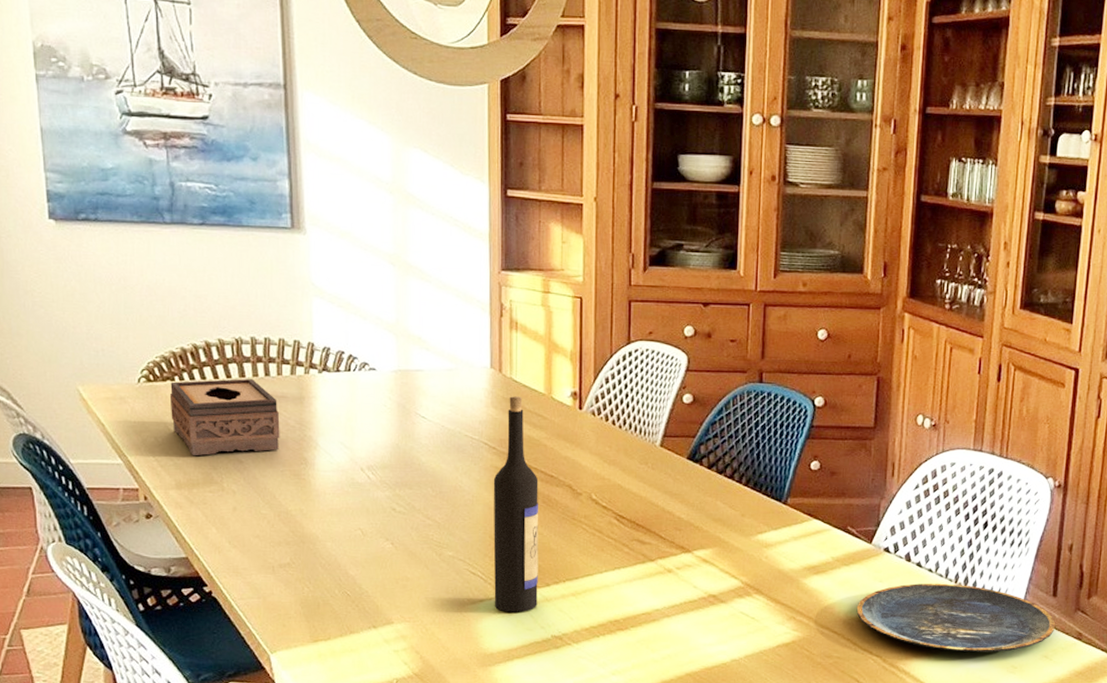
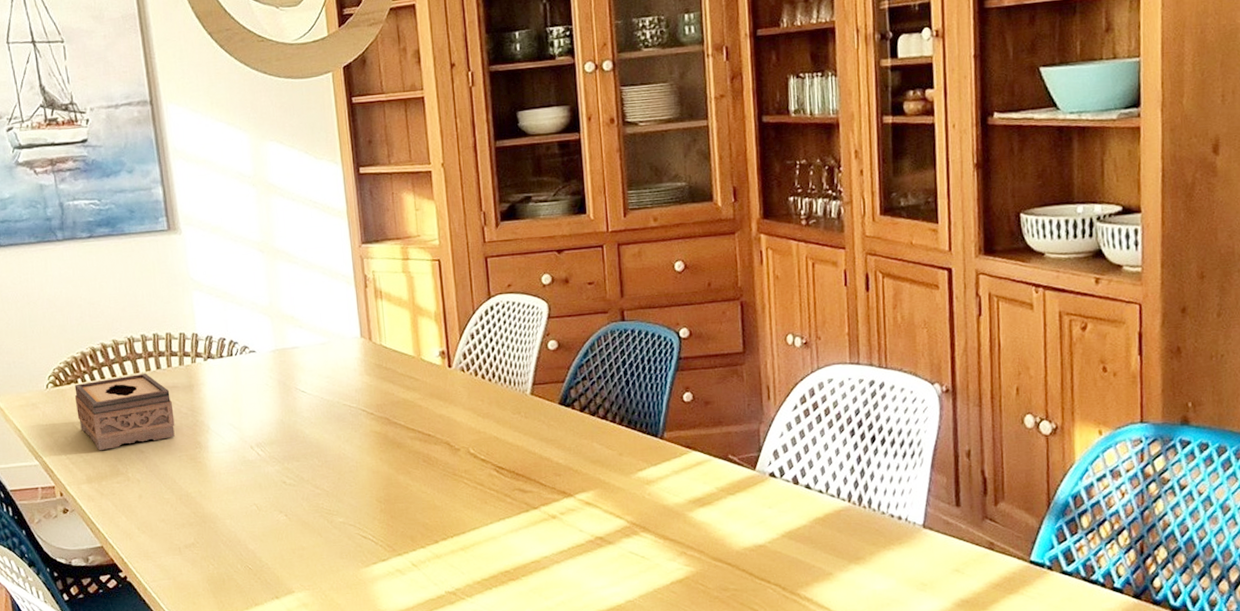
wine bottle: present [493,396,539,613] -> none [374,361,429,572]
plate: present [856,583,1055,652] -> none [748,503,963,573]

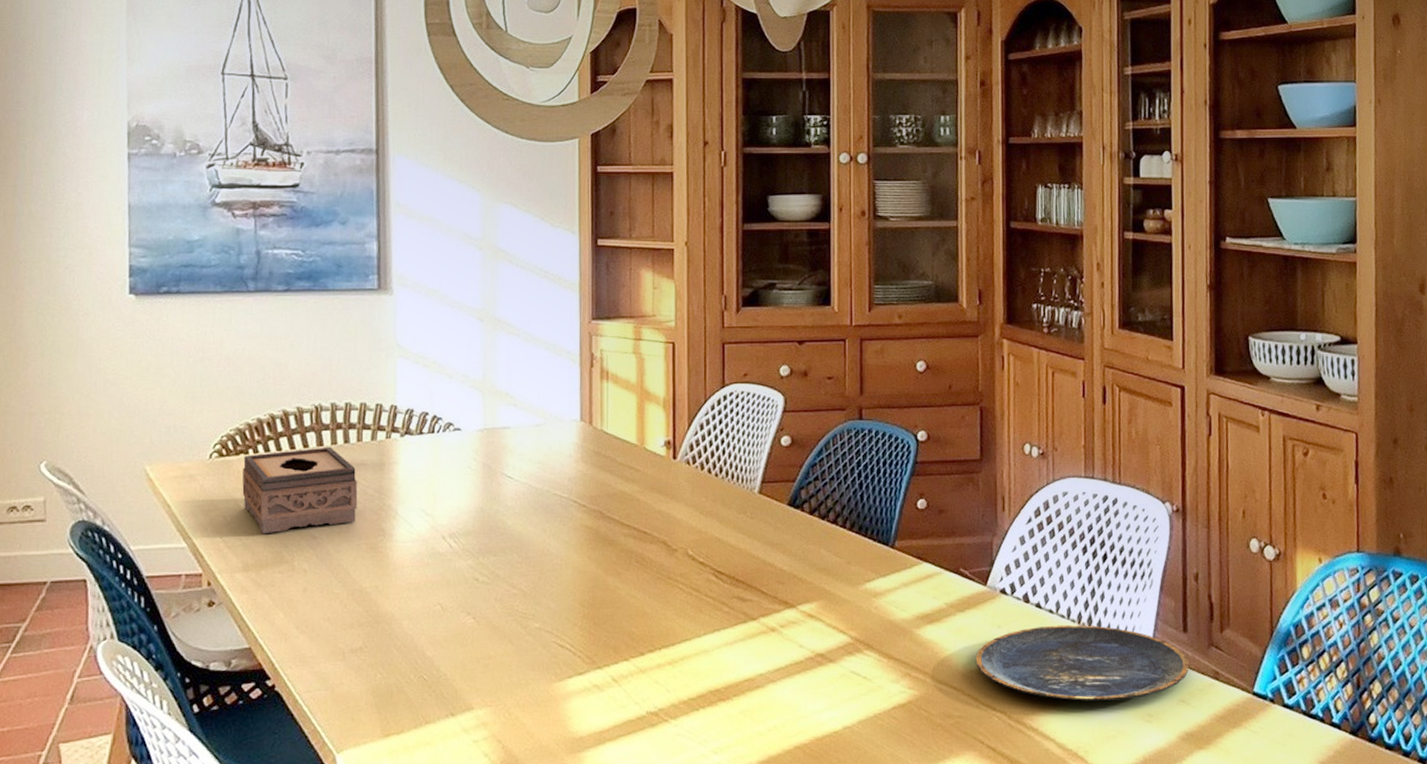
plate: none [748,503,963,573] -> present [975,624,1189,702]

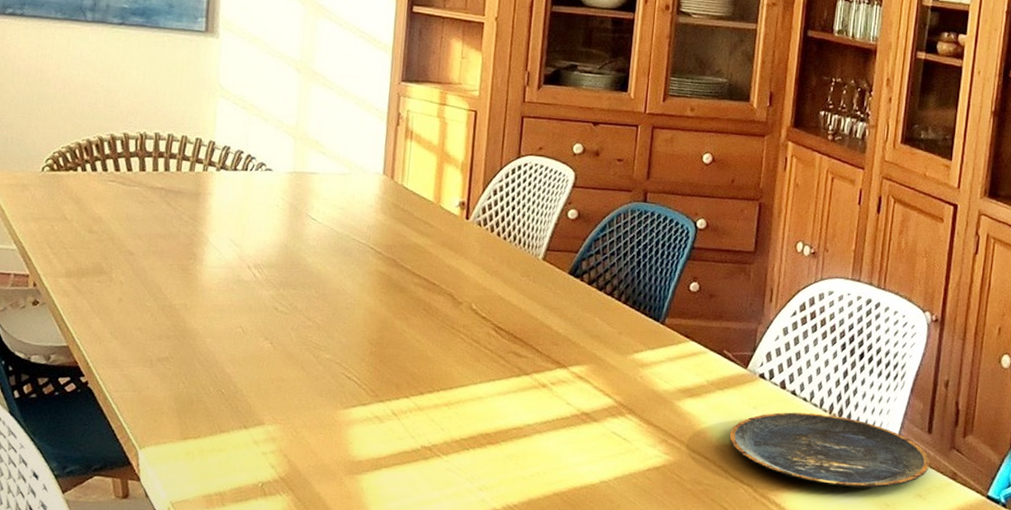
tissue box: present [242,446,358,534] -> none [69,172,174,246]

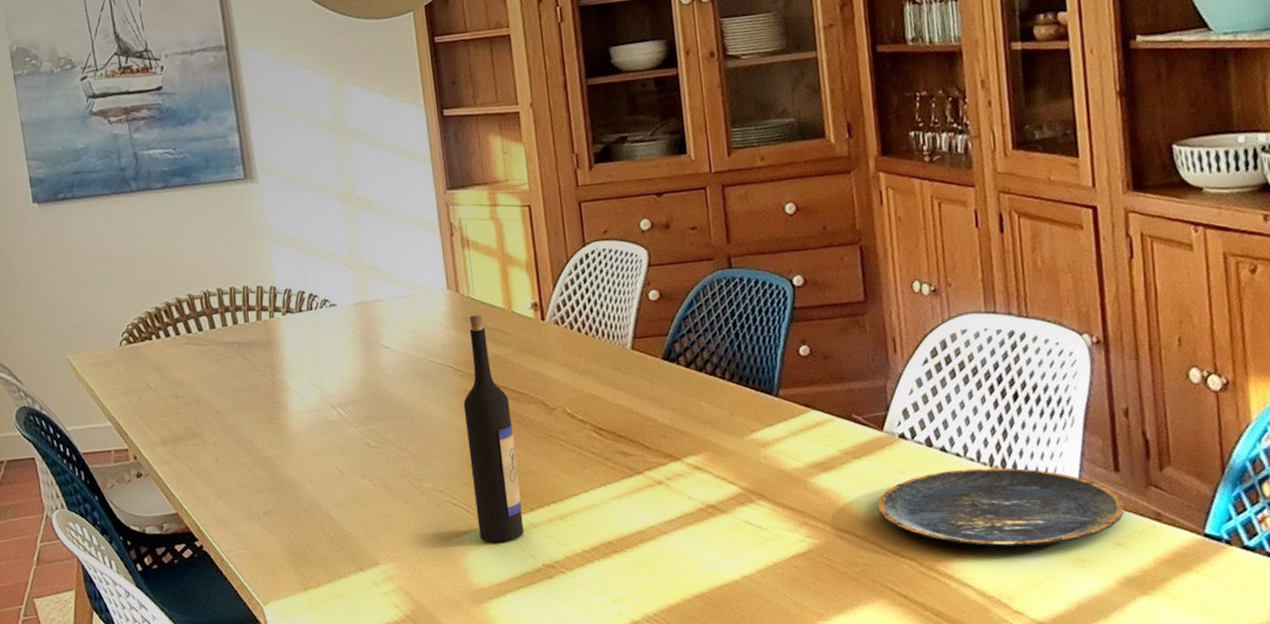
wine bottle: none [366,203,421,420] -> present [463,314,524,543]

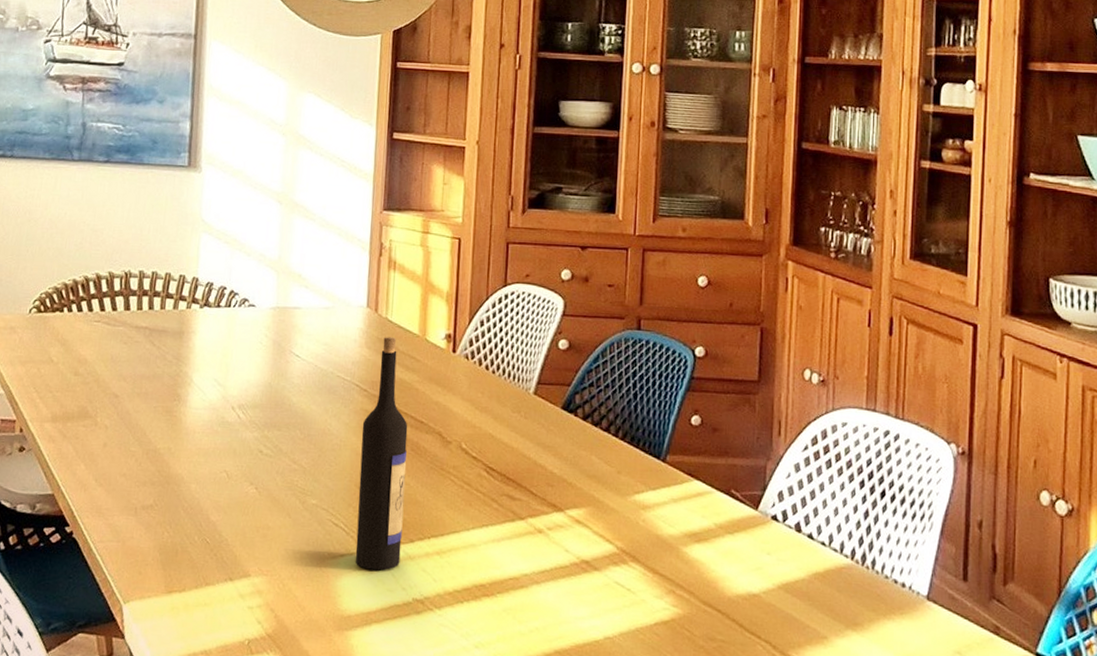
plate: present [877,468,1125,547] -> none [742,558,967,645]

